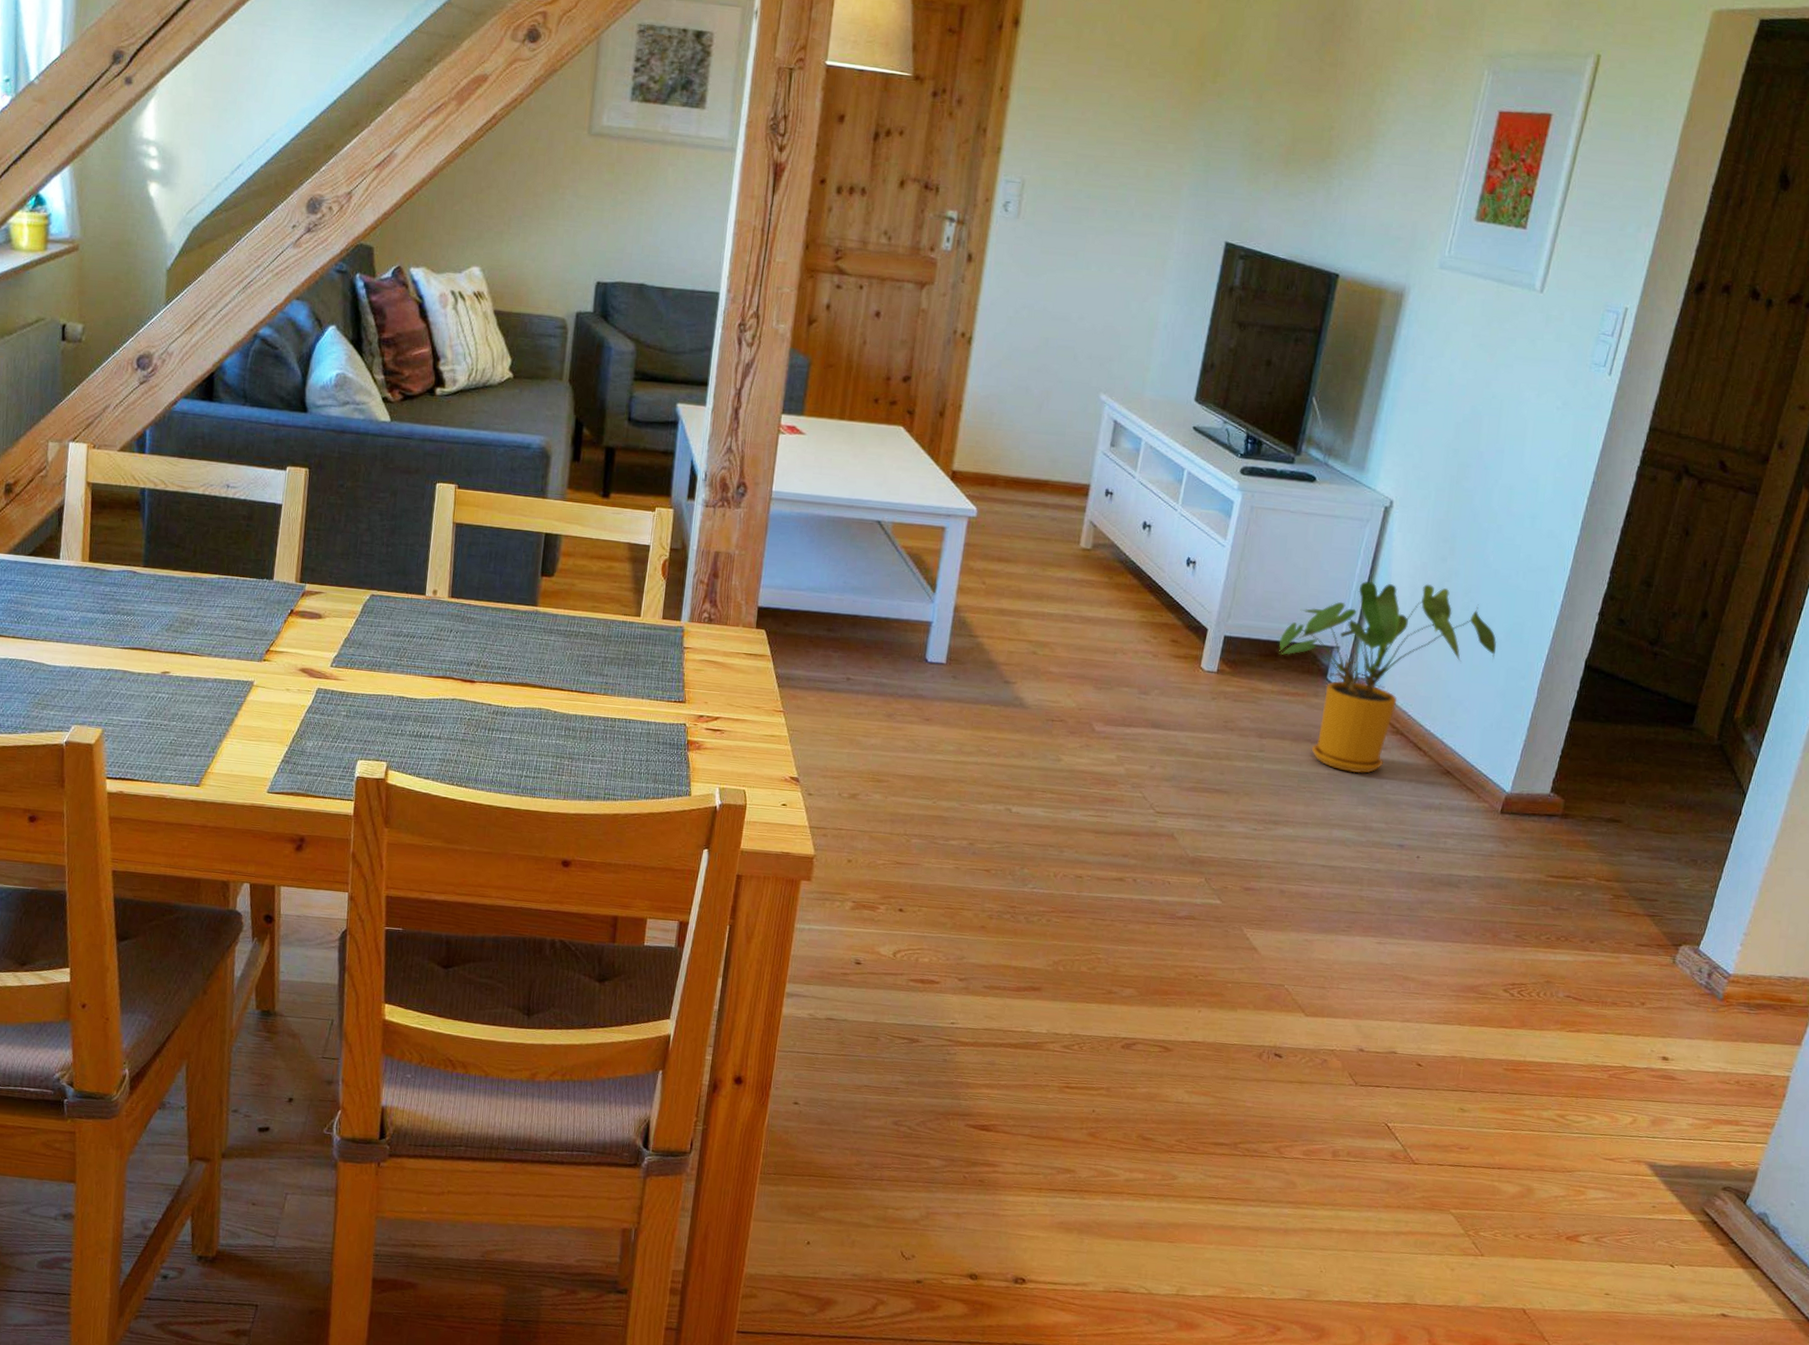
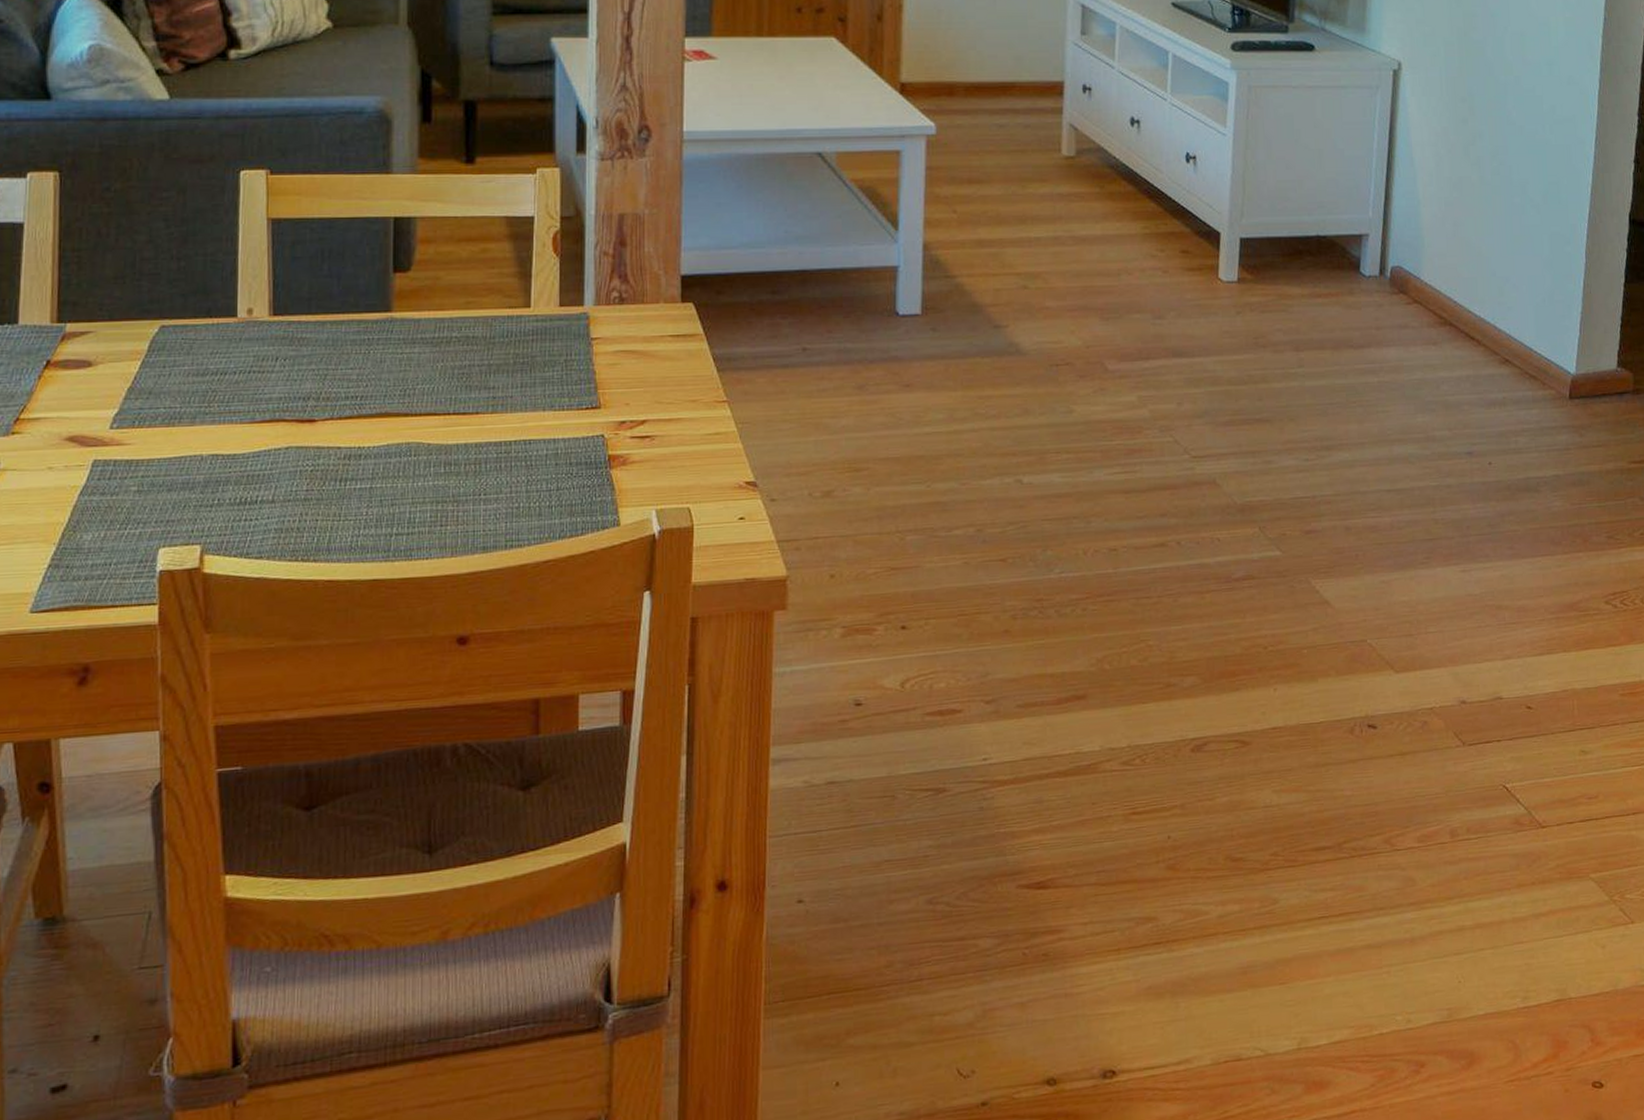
house plant: present [1279,581,1497,774] -> none [1302,150,1536,377]

